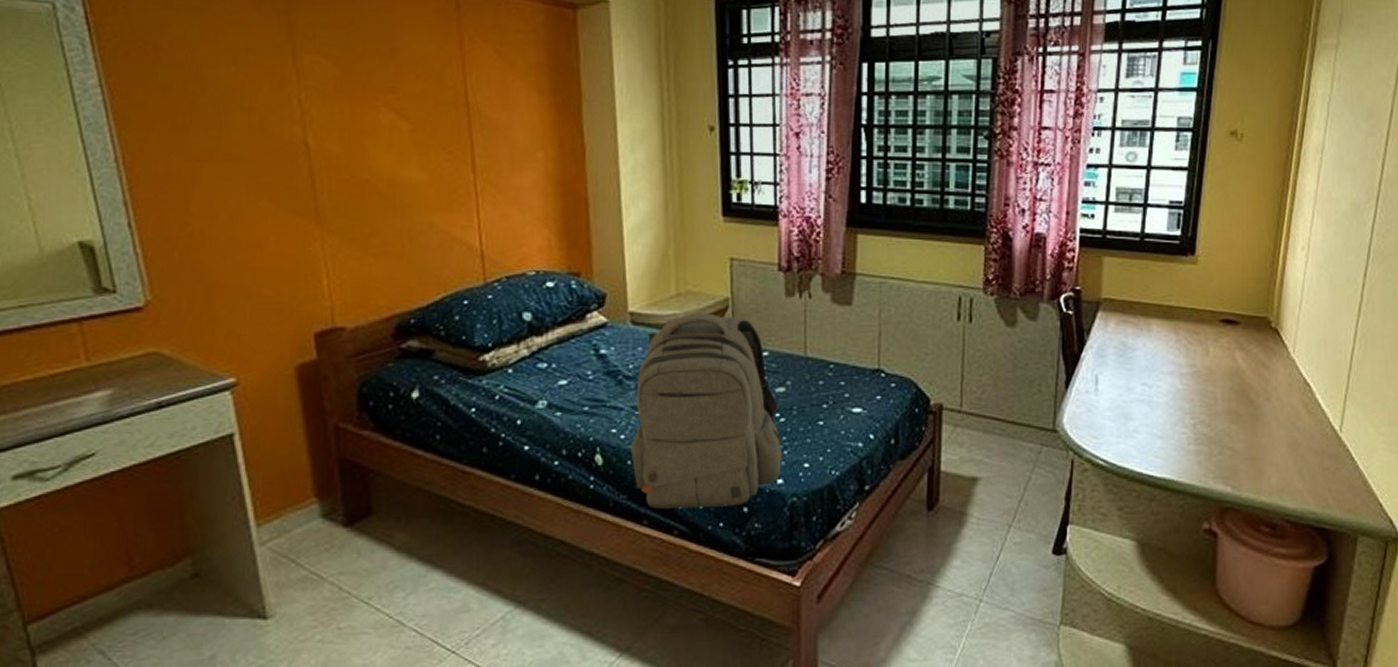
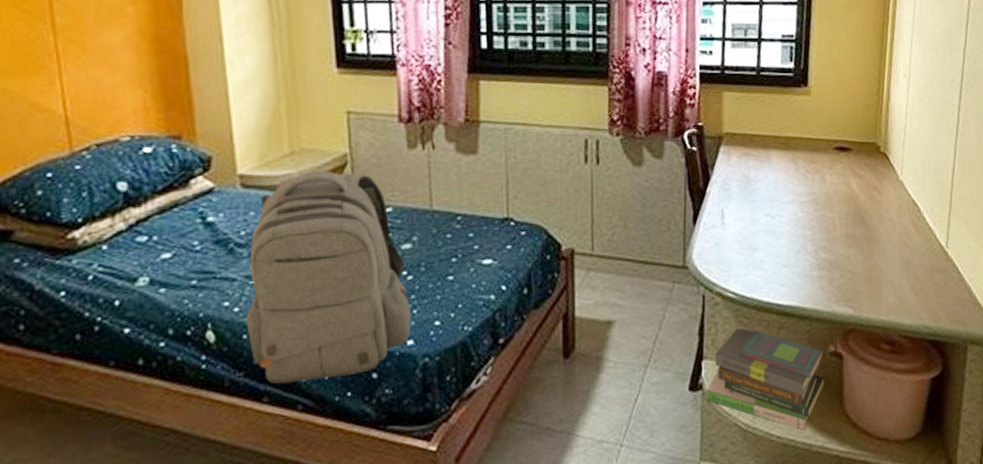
books: none [1070,496,1196,606] -> present [706,327,824,431]

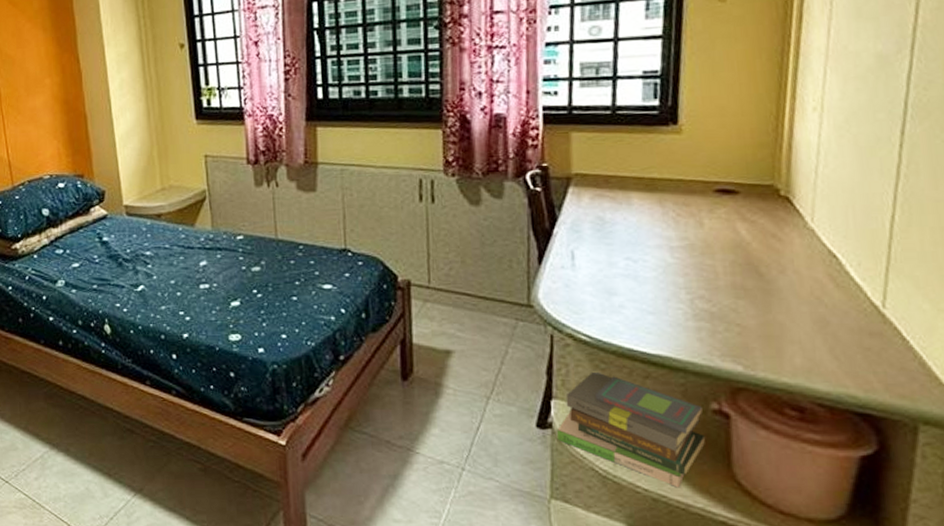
backpack: present [246,170,411,384] -> none [132,203,262,372]

